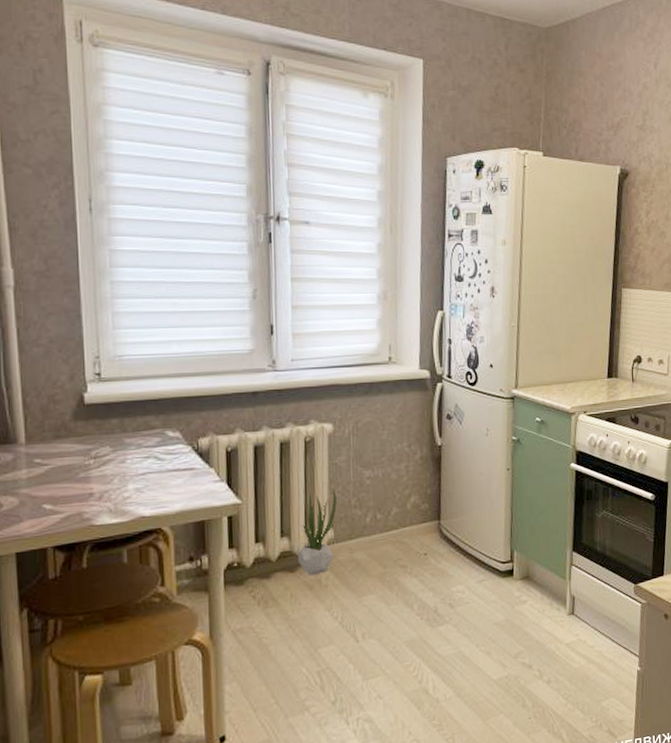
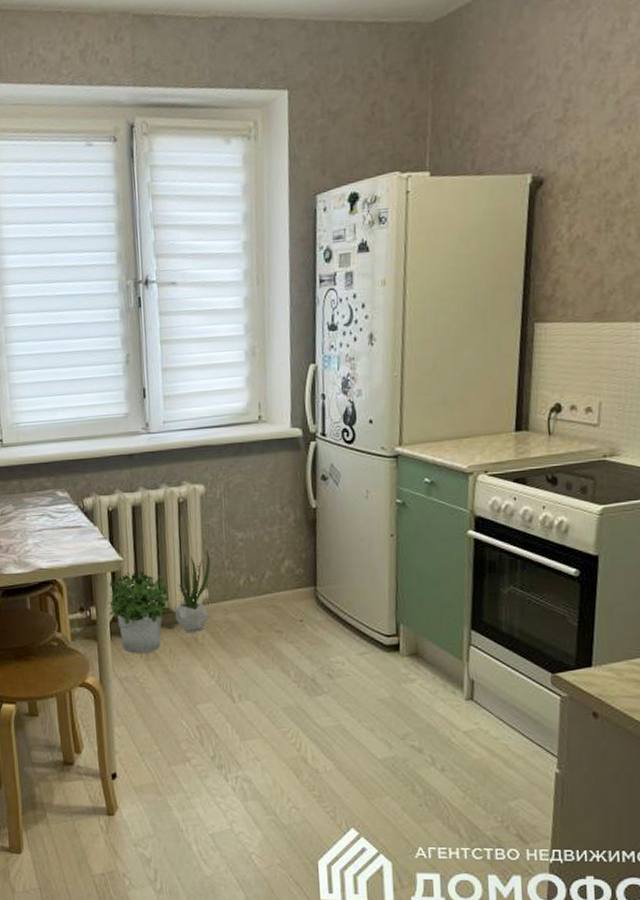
potted plant: none [223,513,293,603] -> present [108,571,170,654]

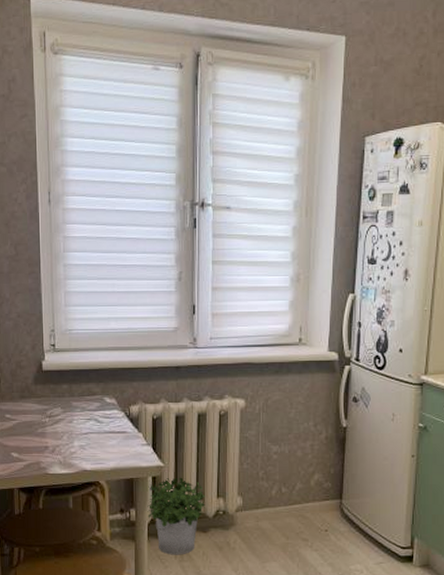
potted plant: present [174,548,211,633] -> none [210,459,246,538]

